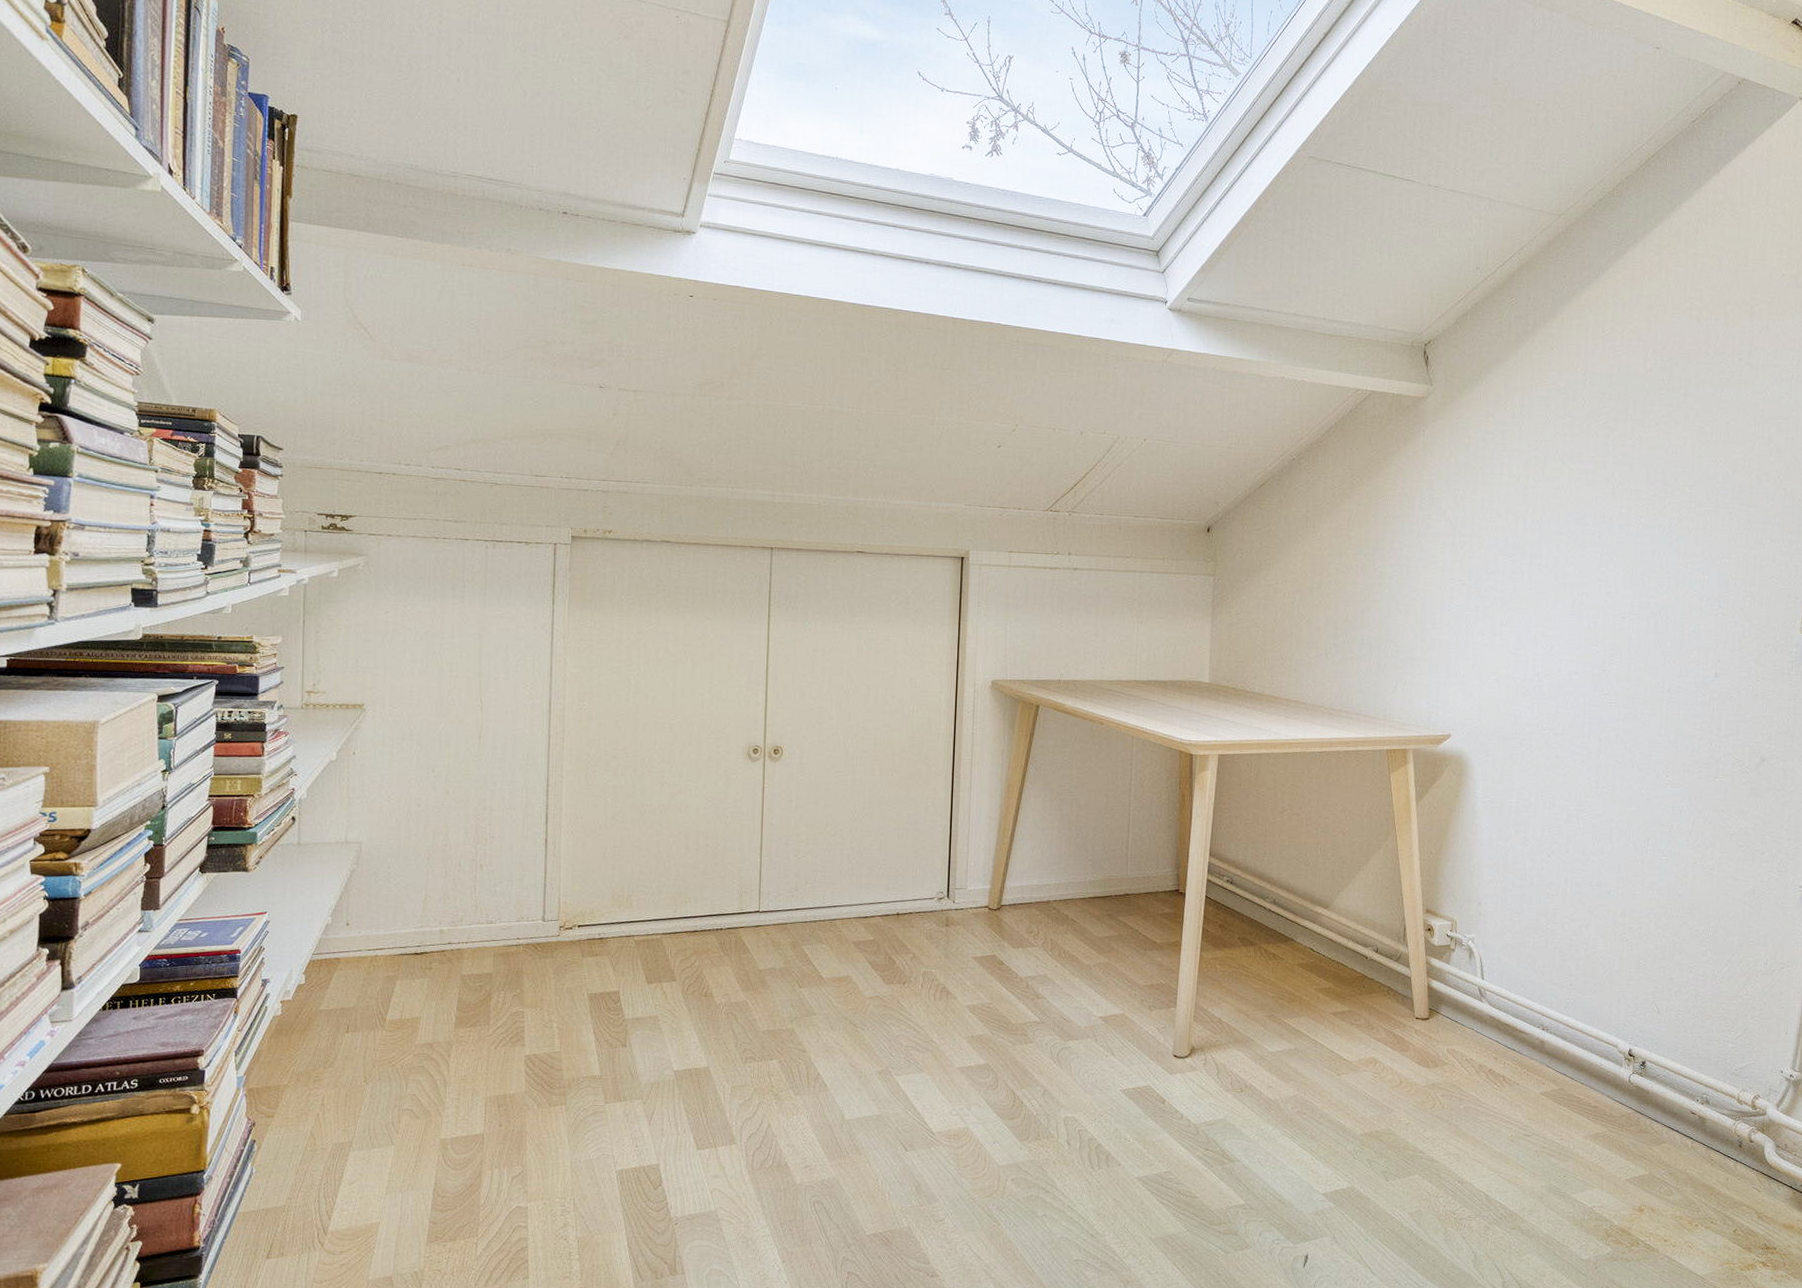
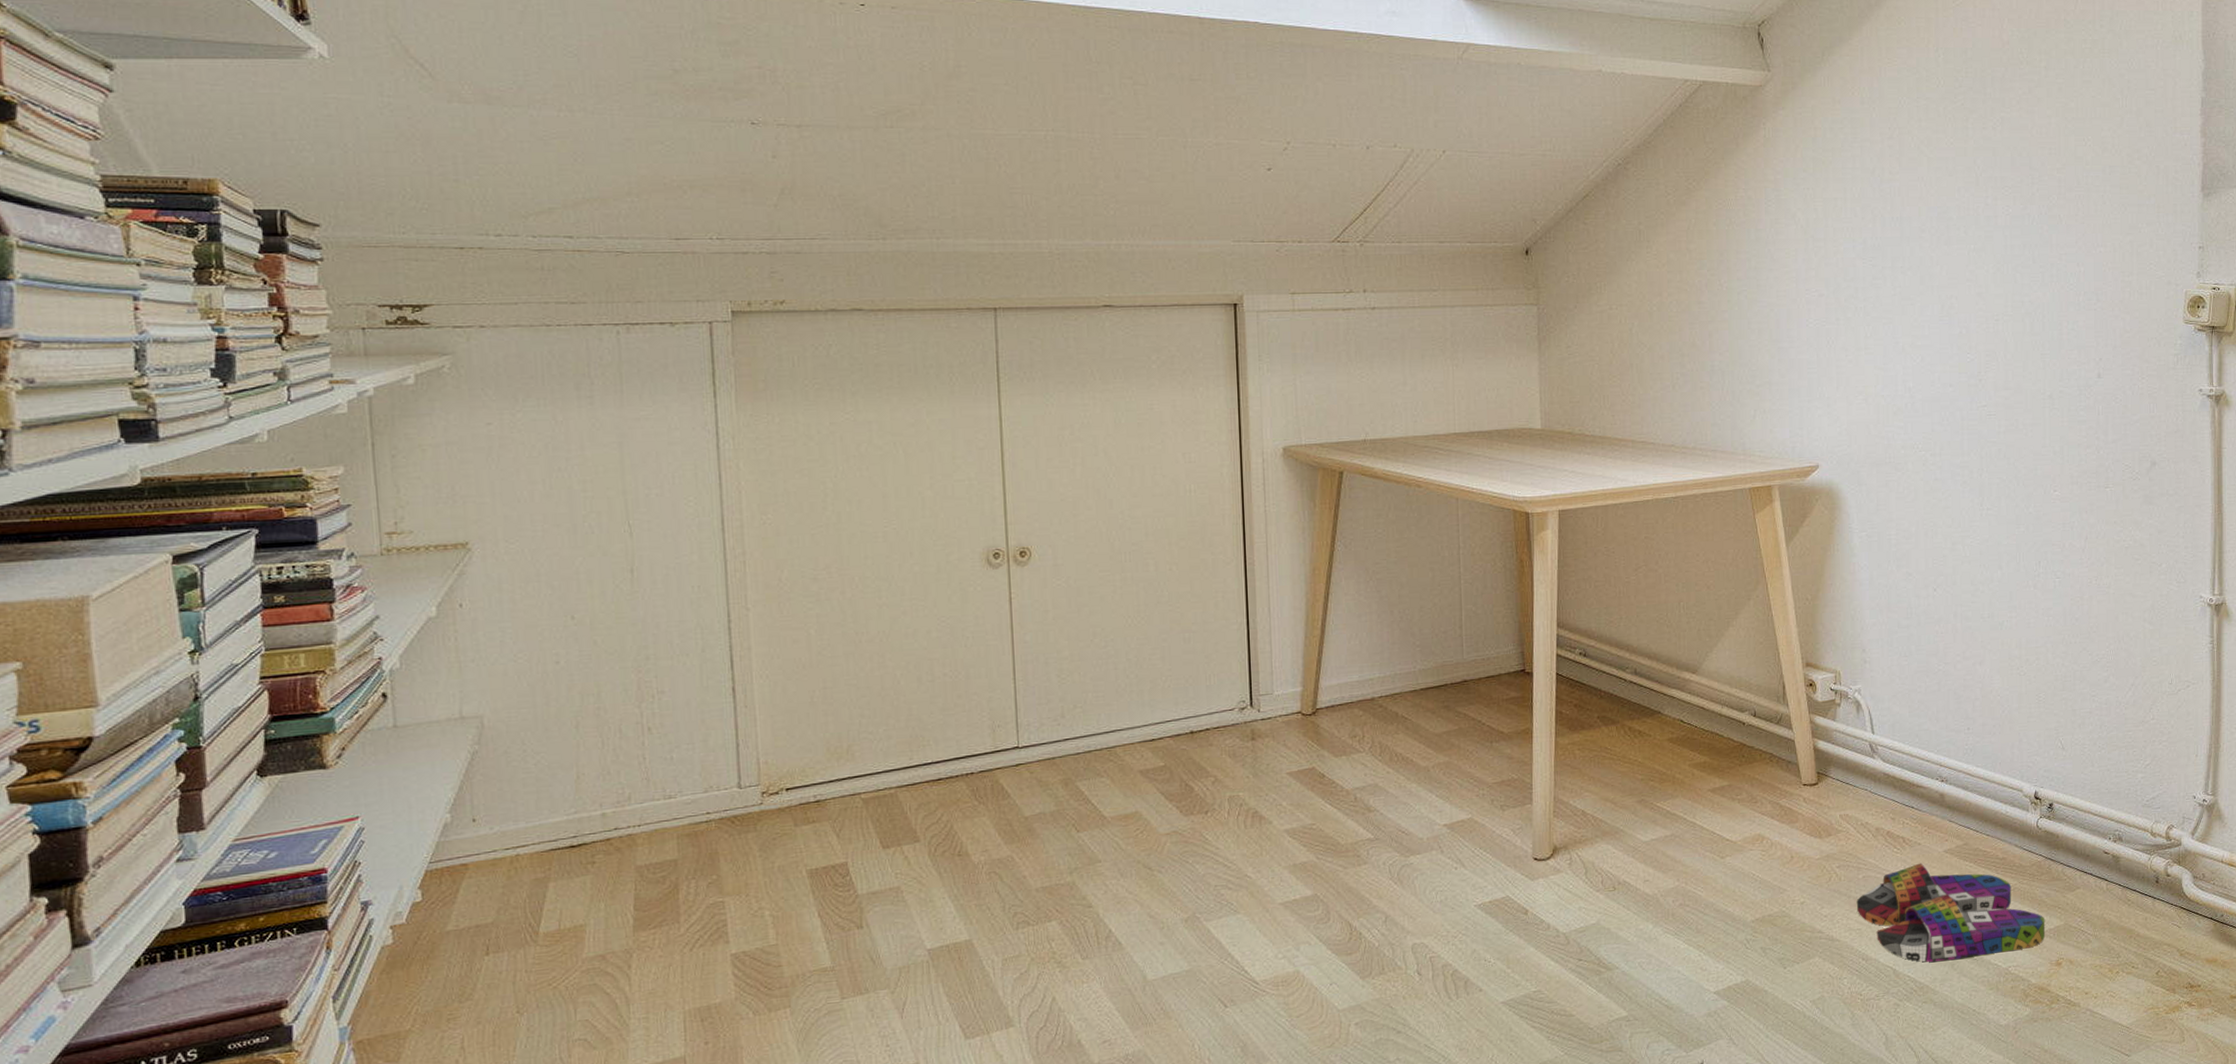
slippers: none [1456,1101,1631,1194] -> present [1856,863,2046,962]

